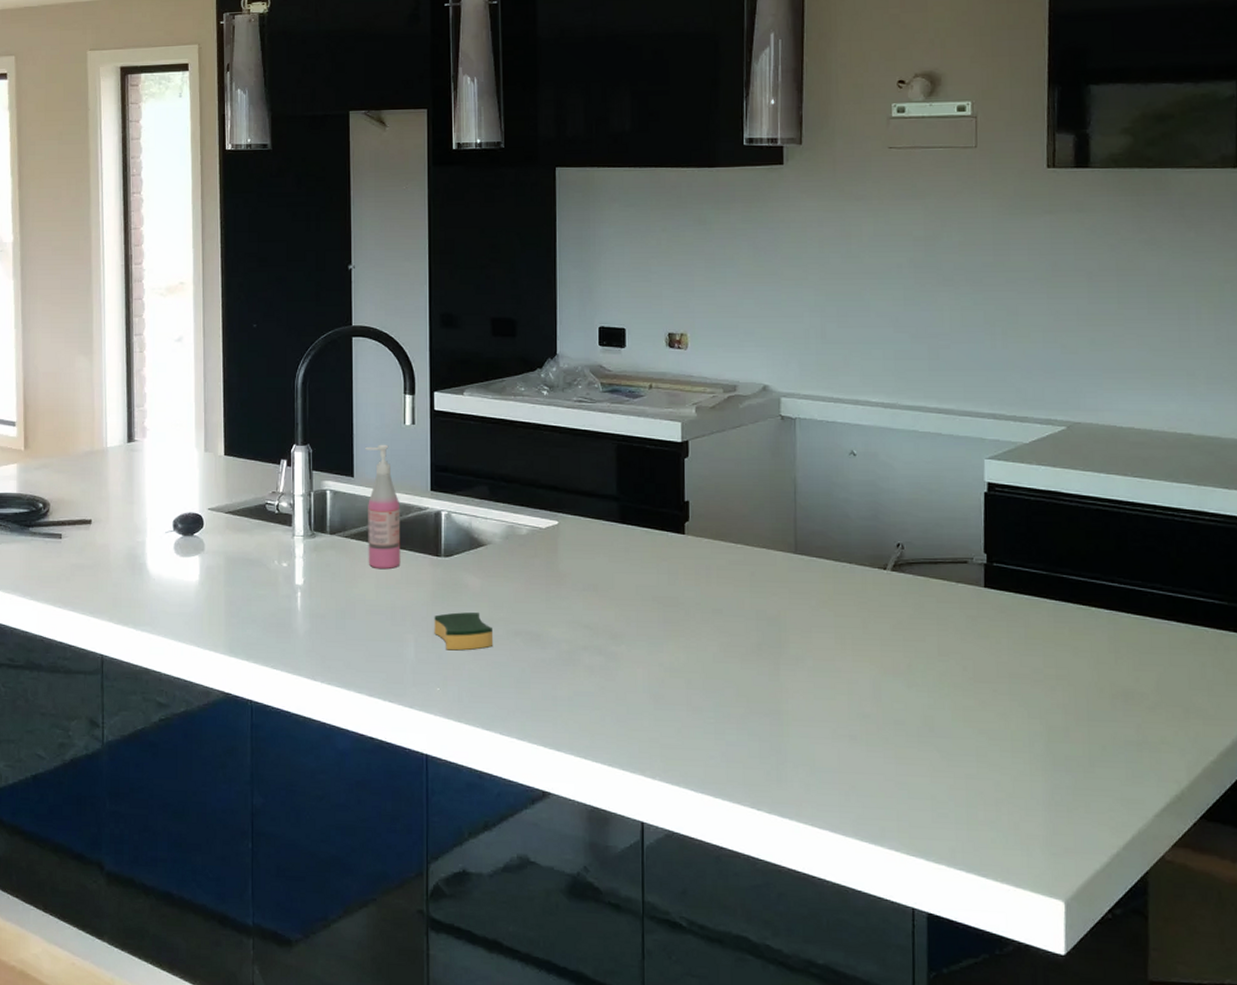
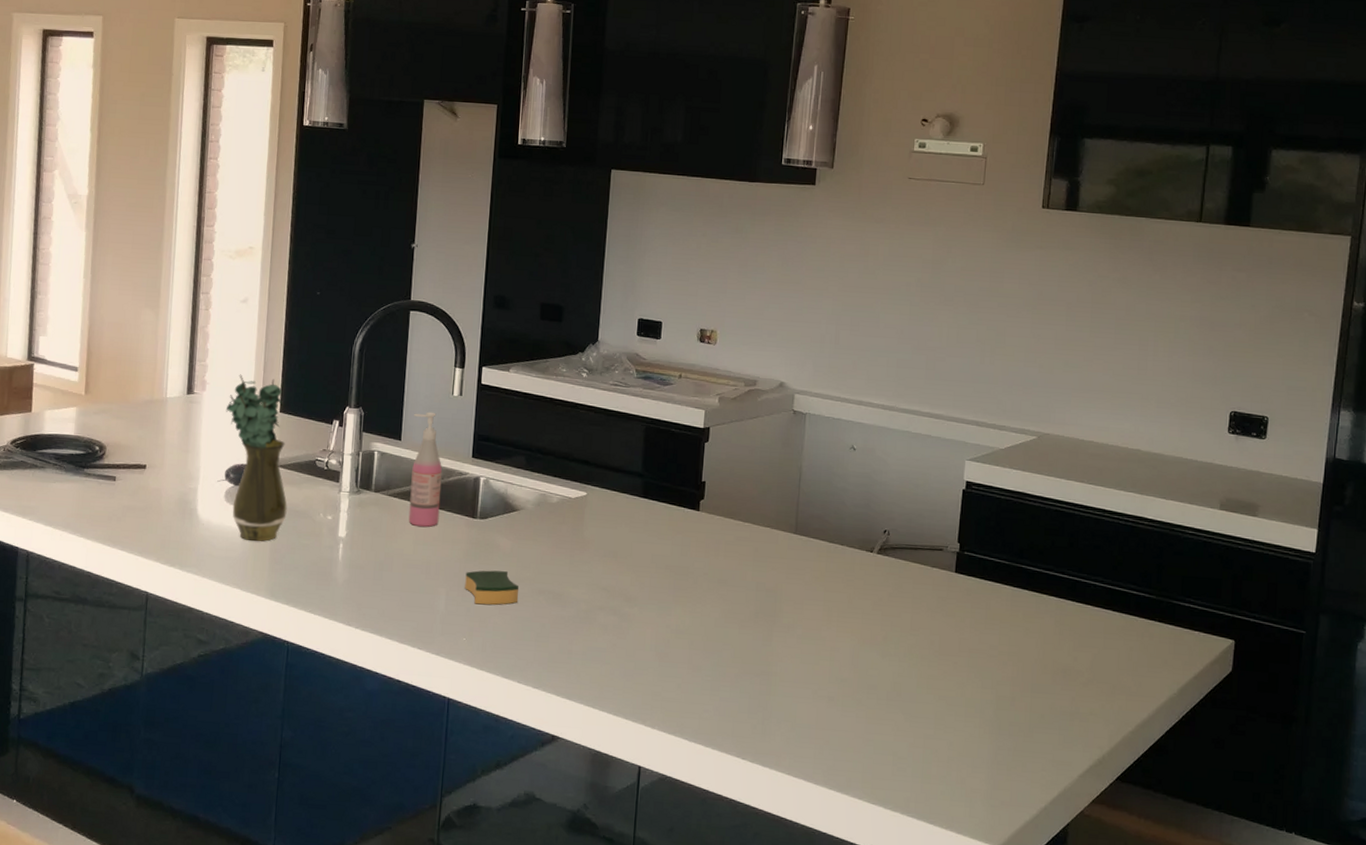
vase: none [168,417,240,594] -> present [225,374,287,542]

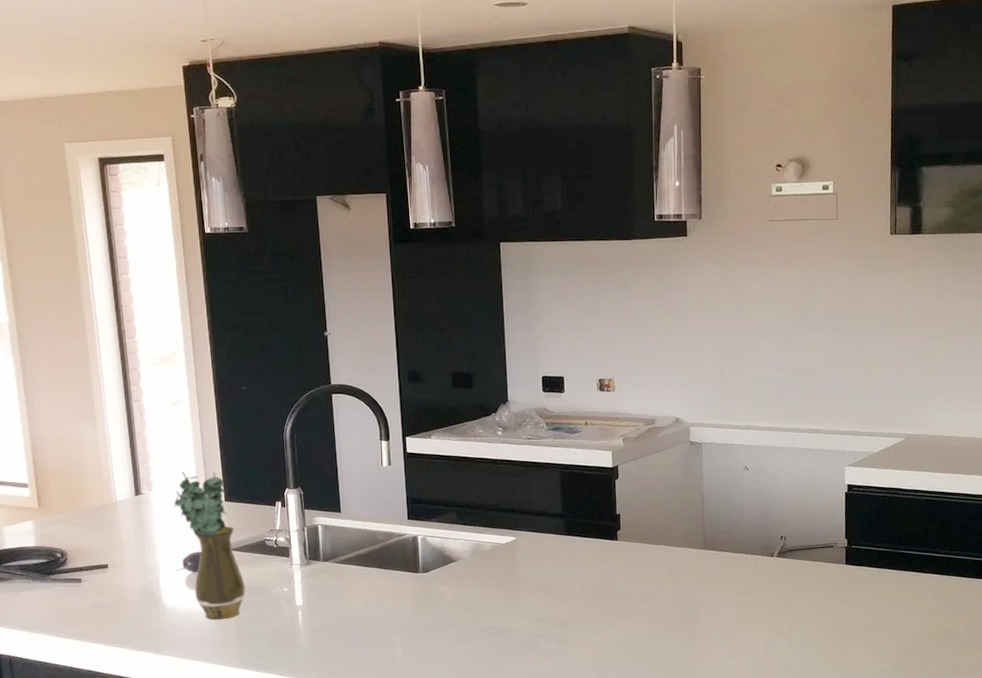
soap dispenser: present [408,411,443,528] -> none [349,483,386,587]
sponge: present [465,570,519,605] -> none [416,616,466,648]

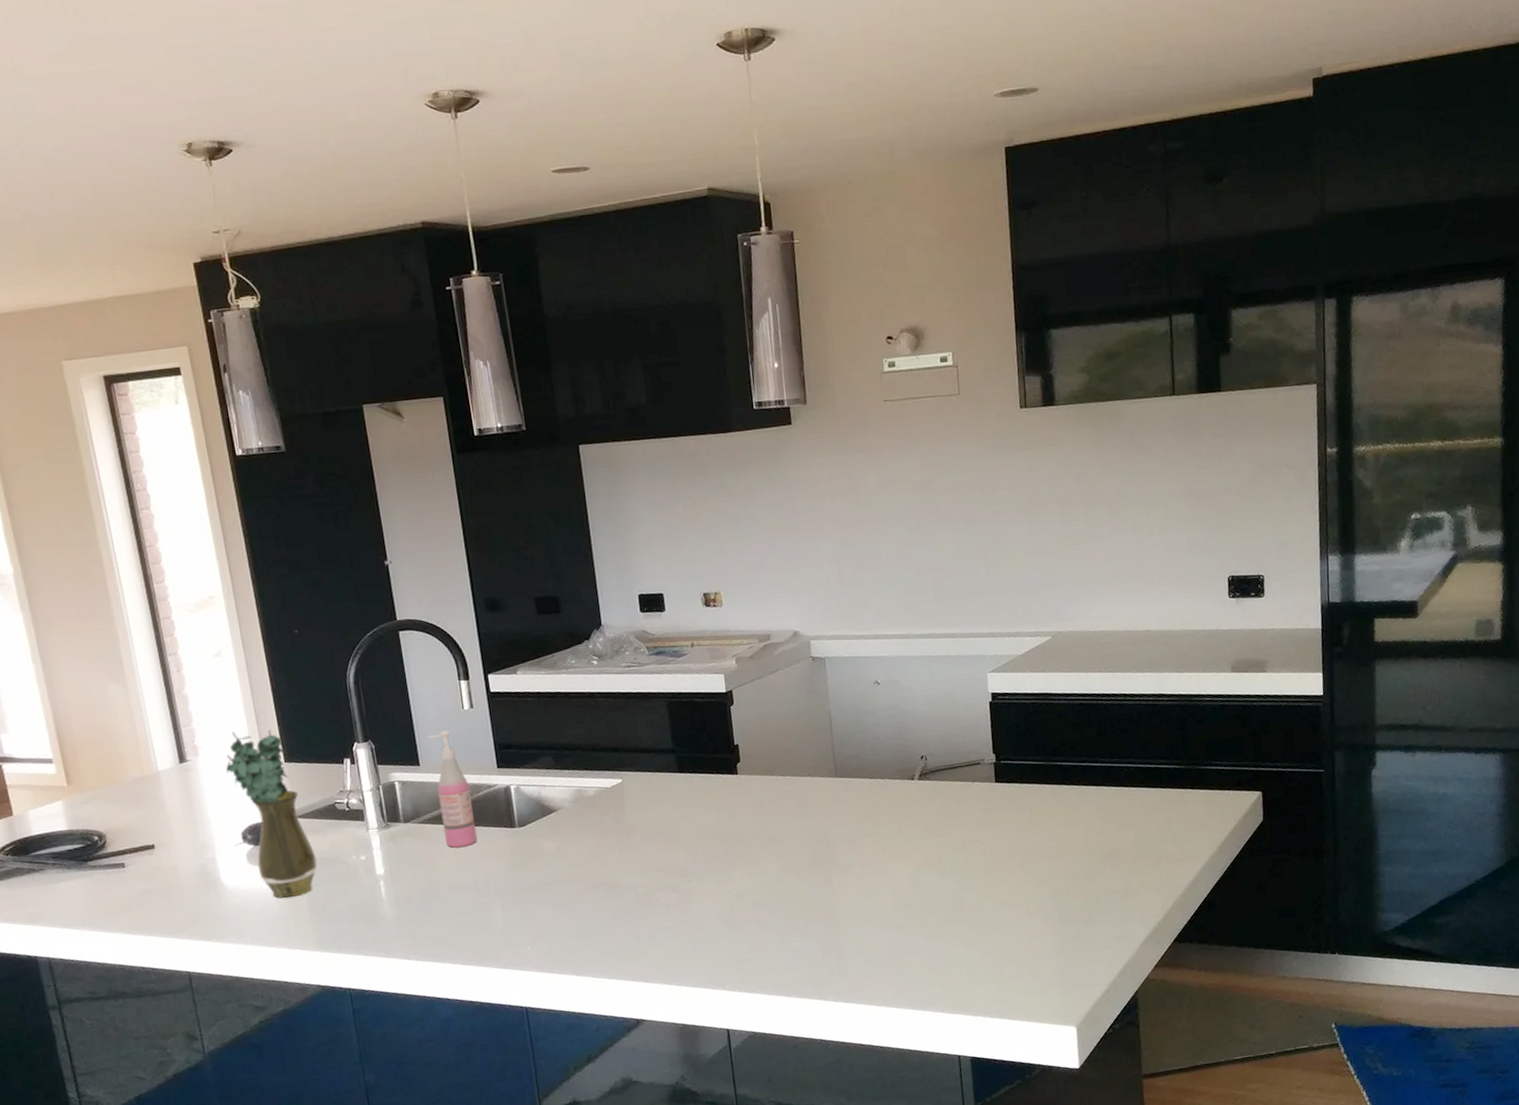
soap dispenser: none [349,483,386,587] -> present [427,730,478,848]

